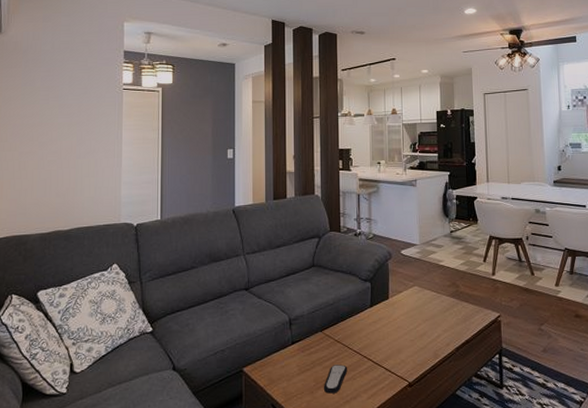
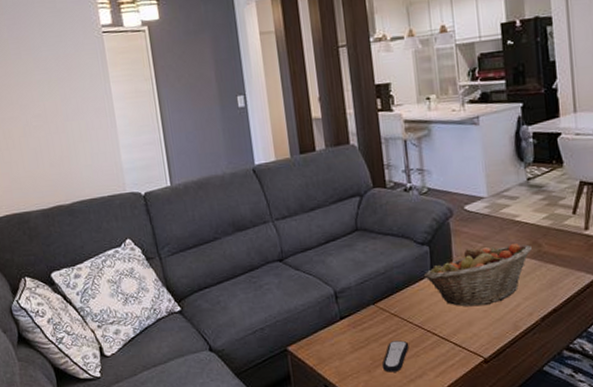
fruit basket: none [364,284,451,336] -> present [423,244,532,307]

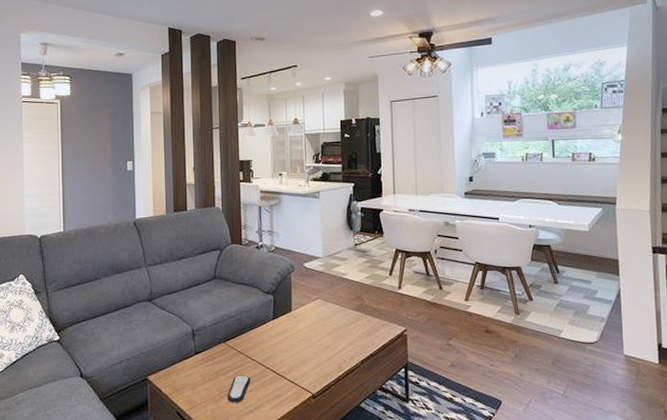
fruit basket: present [423,244,532,307] -> none [267,297,356,349]

